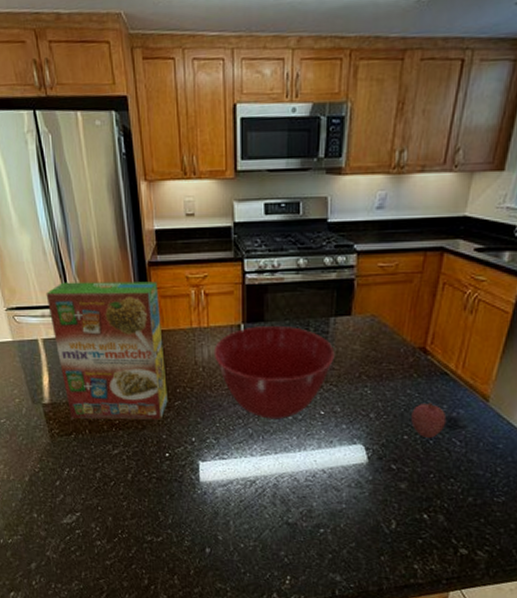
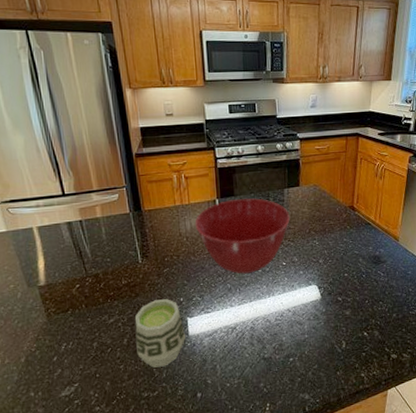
cereal box: present [46,282,168,420] -> none [40,170,158,297]
cup: none [140,436,197,512] -> present [134,299,186,368]
fruit: present [411,402,447,438] -> none [348,246,373,273]

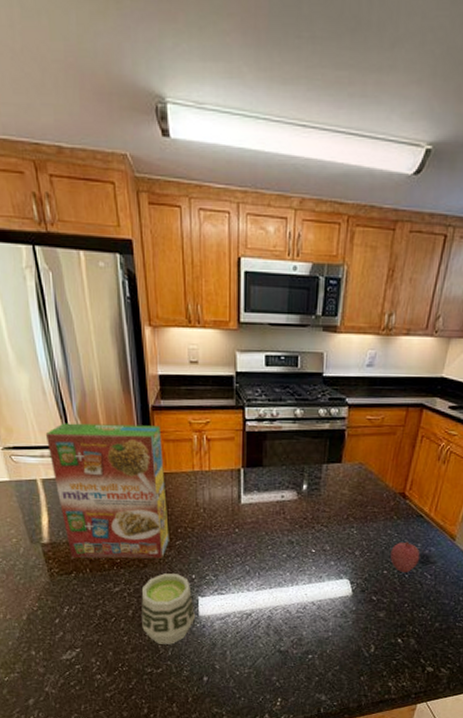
cereal box: none [40,170,158,297] -> present [45,423,169,559]
mixing bowl: present [195,198,290,274] -> none [214,471,326,557]
fruit: none [348,246,373,273] -> present [390,541,420,572]

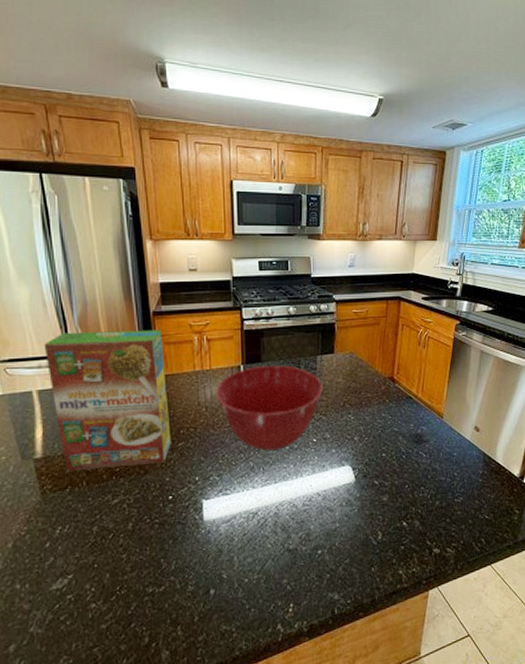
cup: present [141,573,196,645] -> none [142,477,200,558]
mixing bowl: none [214,471,326,557] -> present [216,365,323,451]
fruit: present [390,541,420,572] -> none [387,423,414,453]

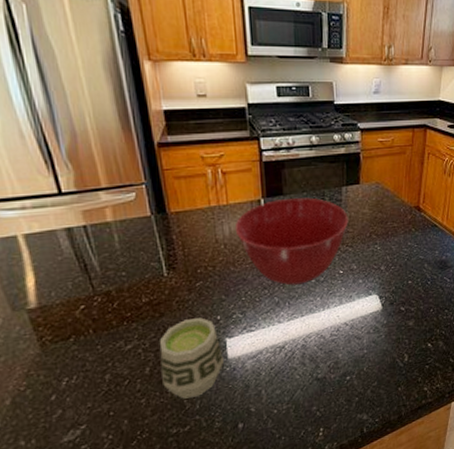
cereal box: present [44,330,171,472] -> none [26,163,188,321]
cup: none [142,477,200,558] -> present [159,317,225,399]

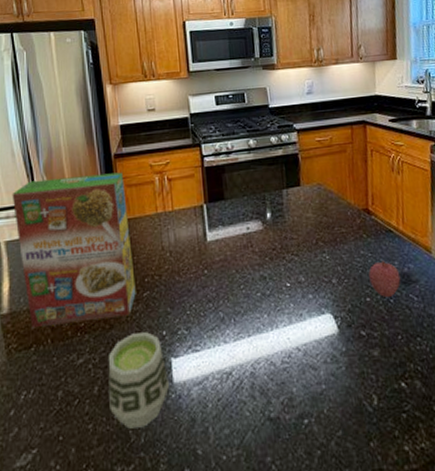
cereal box: none [26,163,188,321] -> present [12,172,136,329]
mixing bowl: present [234,197,349,286] -> none [179,202,292,299]
fruit: none [413,250,439,280] -> present [368,260,401,297]

